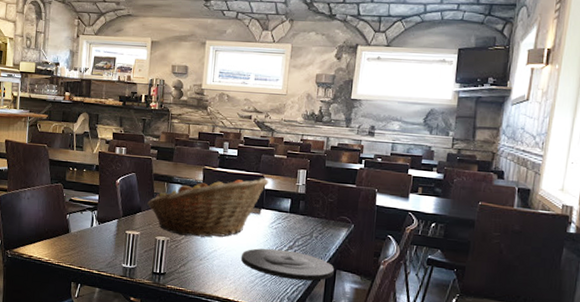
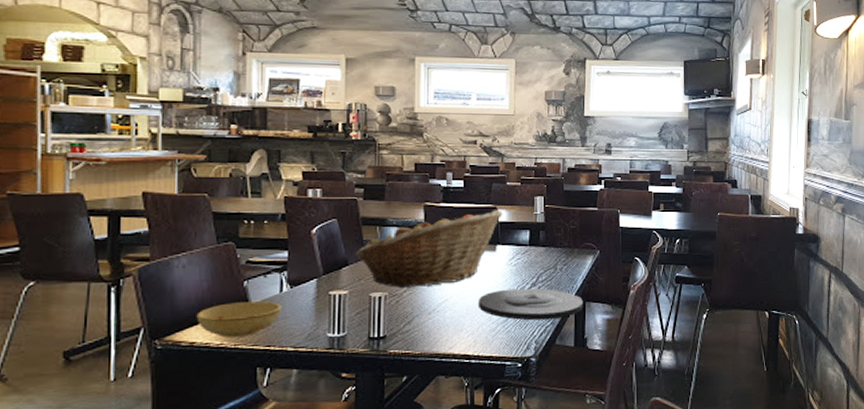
bowl: none [34,230,92,257] -> present [196,301,282,338]

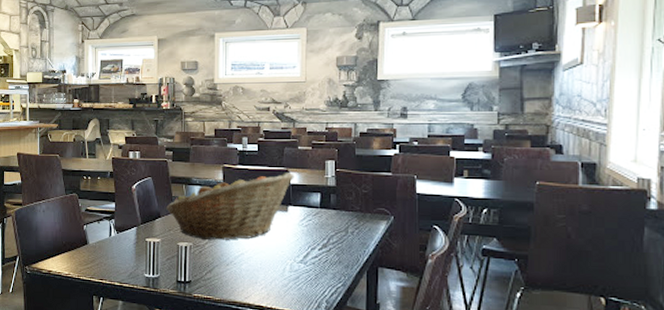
bowl: present [196,301,282,338] -> none [52,242,111,270]
plate: present [479,288,583,320] -> none [272,248,375,282]

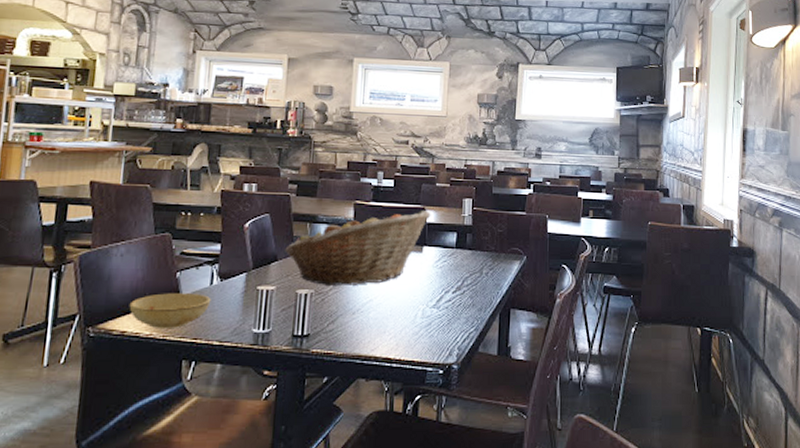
bowl: none [52,242,111,270] -> present [129,293,211,328]

